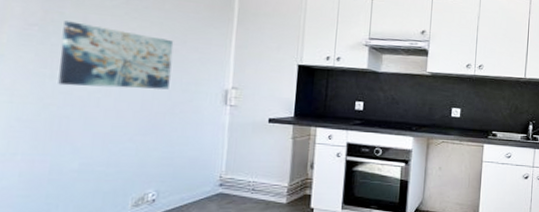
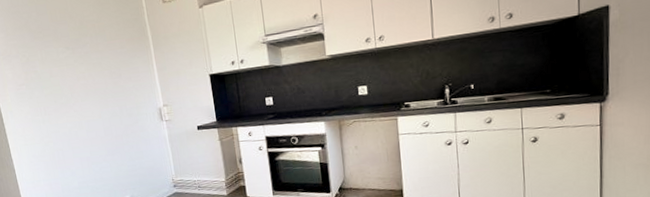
wall art: present [58,21,174,90] -> none [39,75,119,127]

